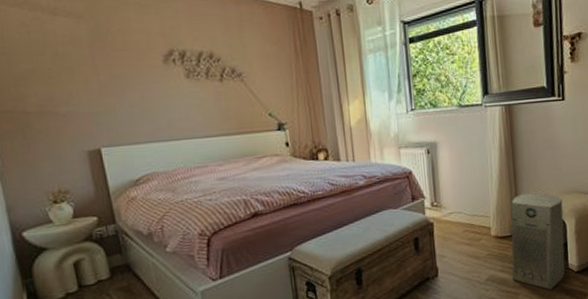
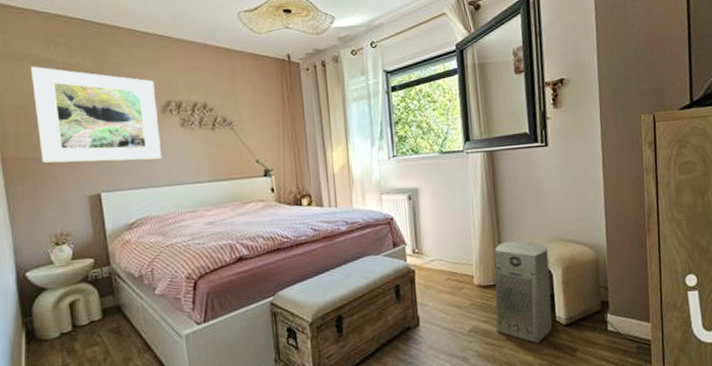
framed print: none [11,9,166,117] -> present [31,66,161,164]

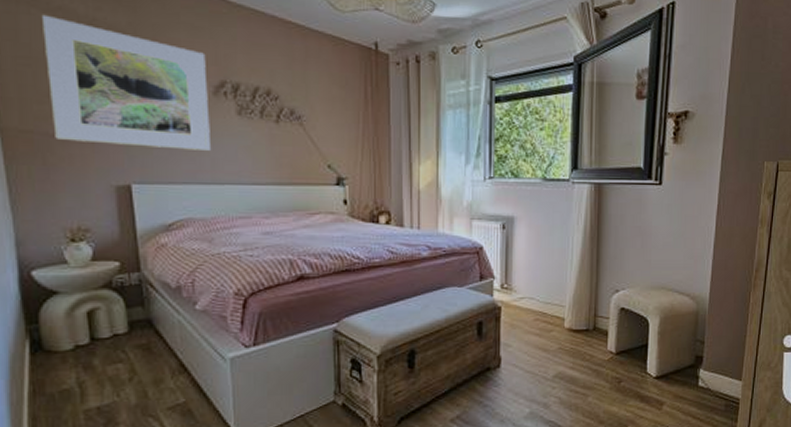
air purifier: present [494,240,552,344] -> none [582,285,648,395]

